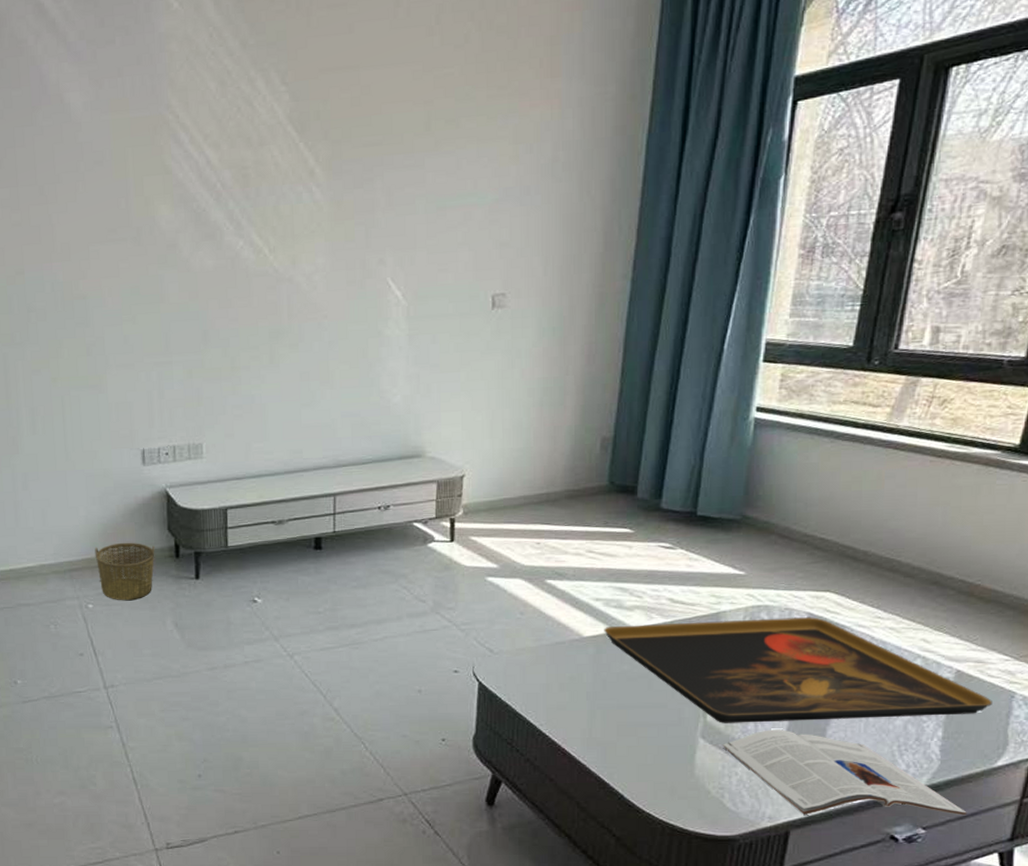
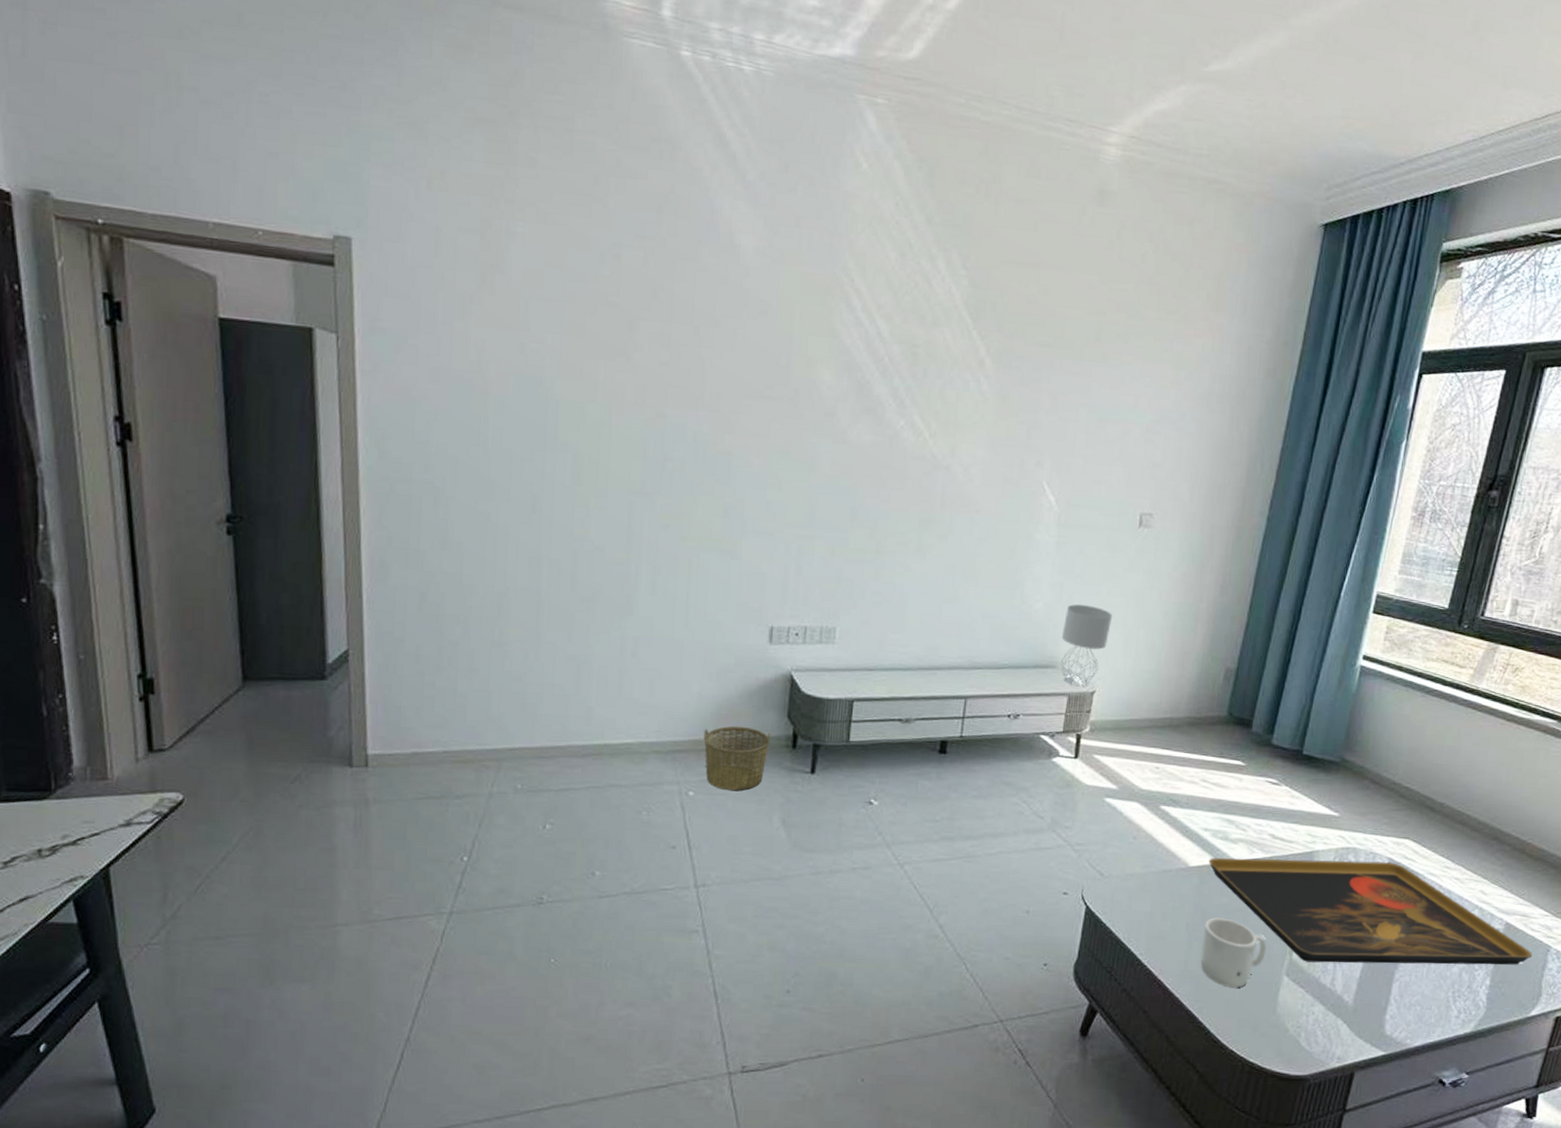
table lamp: none [423,391,474,473] -> present [1060,604,1112,687]
mug: none [605,685,677,752] -> present [1200,917,1267,988]
magazine: present [723,729,967,816] -> none [1304,970,1504,1062]

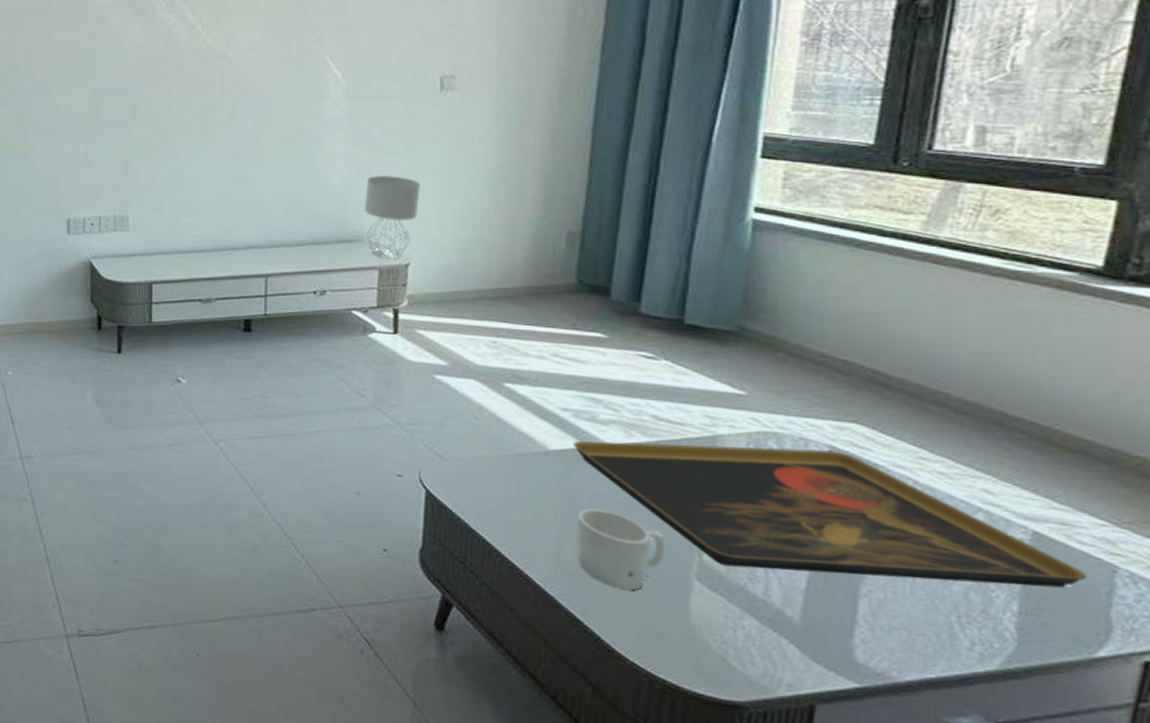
basket: present [703,726,771,791] -> none [16,310,77,371]

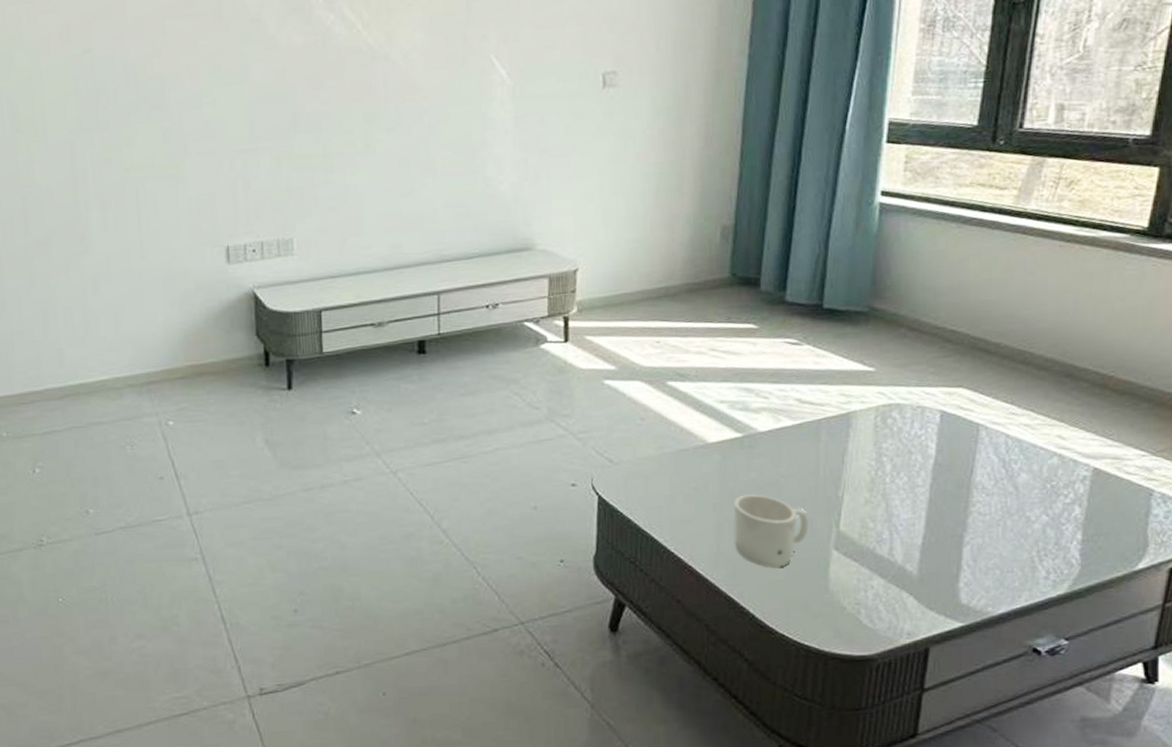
table lamp: present [364,175,420,260] -> none [533,178,586,267]
decorative tray: present [573,441,1086,588] -> none [729,415,1131,533]

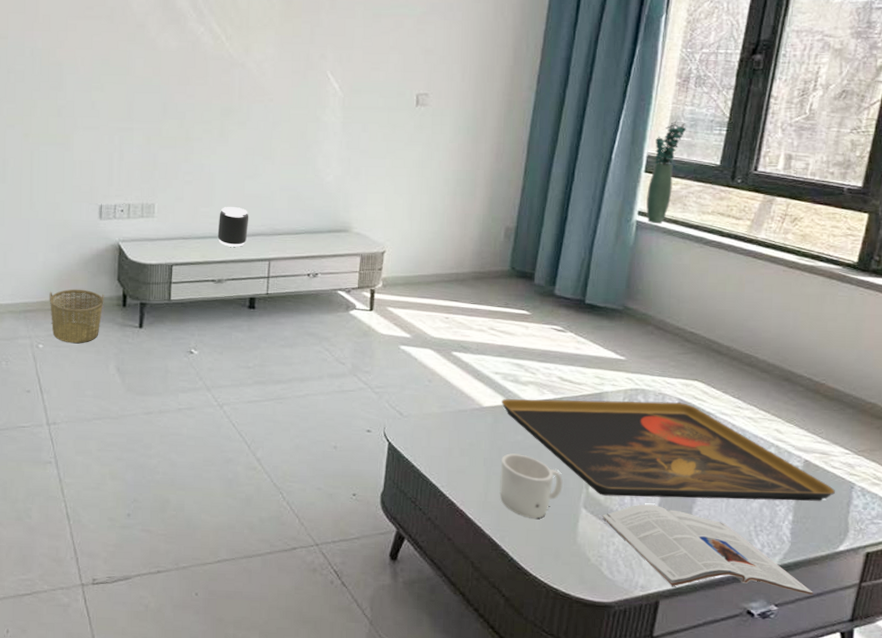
basket: none [175,350,242,416] -> present [49,289,104,344]
speaker: none [372,232,410,282] -> present [217,206,249,247]
decorative tray: none [729,415,1131,533] -> present [501,398,835,501]
magazine: none [857,537,1110,629] -> present [602,504,813,596]
vase: none [890,76,936,205] -> present [646,121,687,224]

